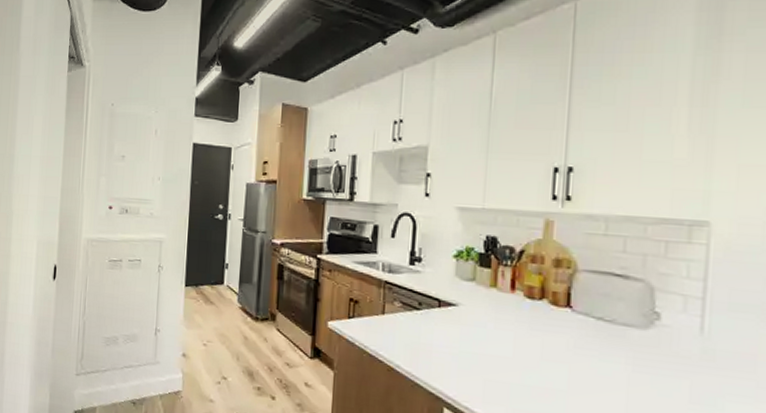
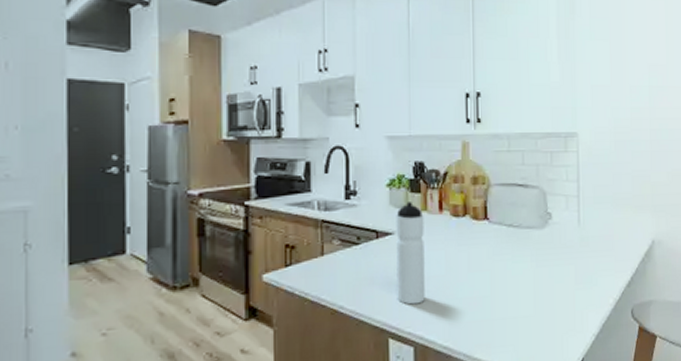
water bottle: none [456,276,493,381] -> present [396,202,425,305]

